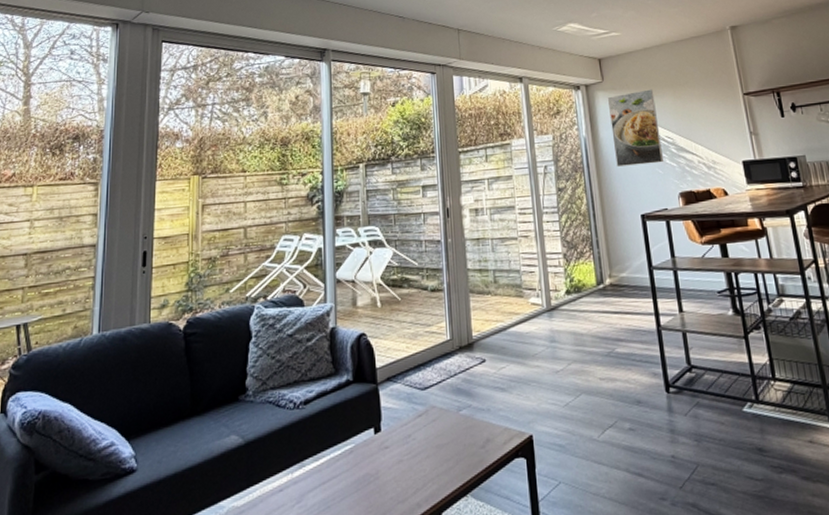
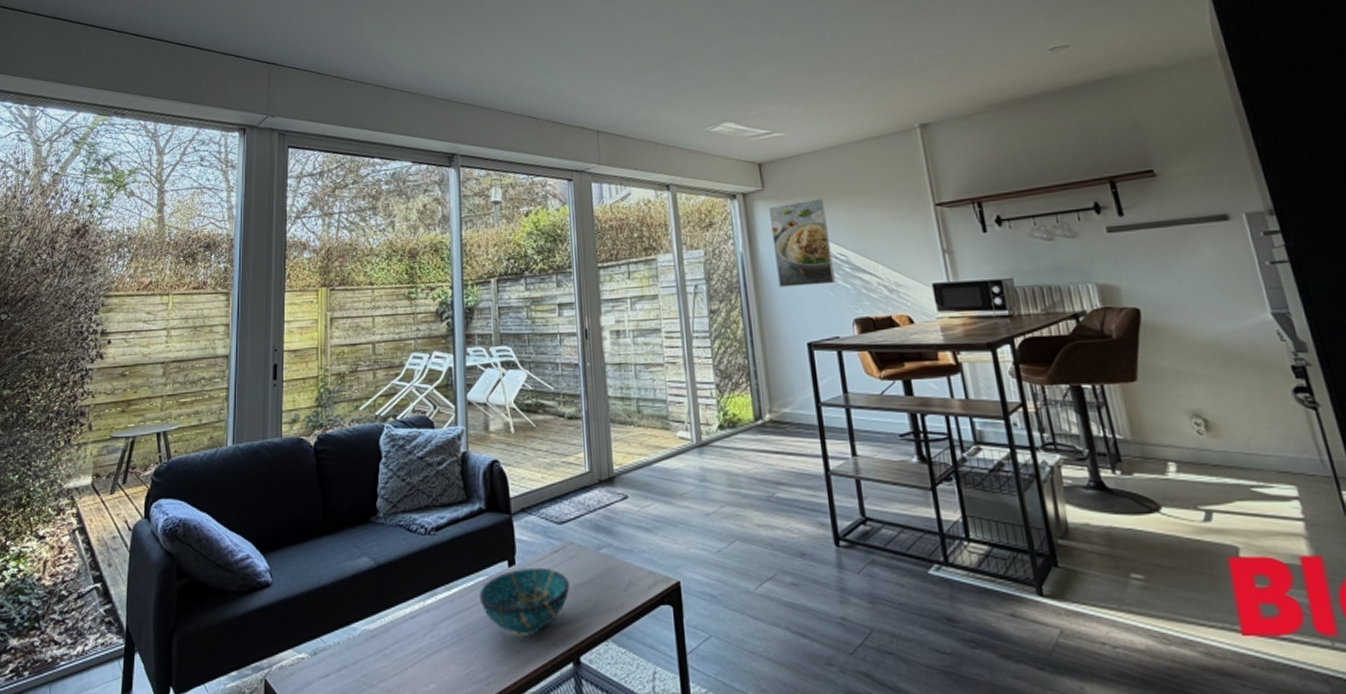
decorative bowl: none [347,432,432,500] -> present [480,567,570,636]

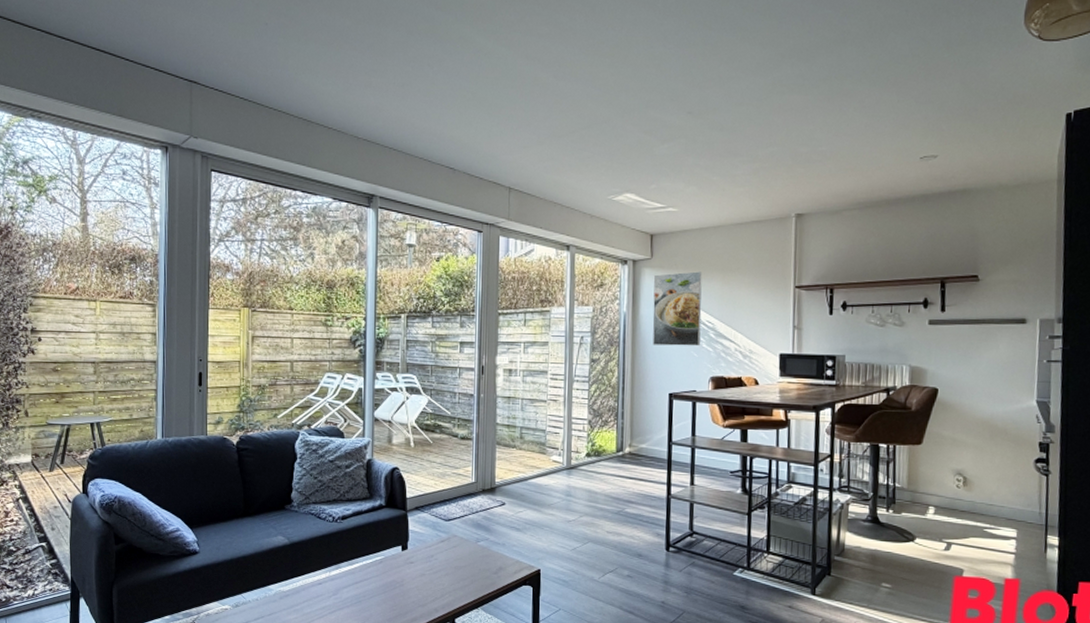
decorative bowl: present [480,567,570,636] -> none [377,552,451,602]

